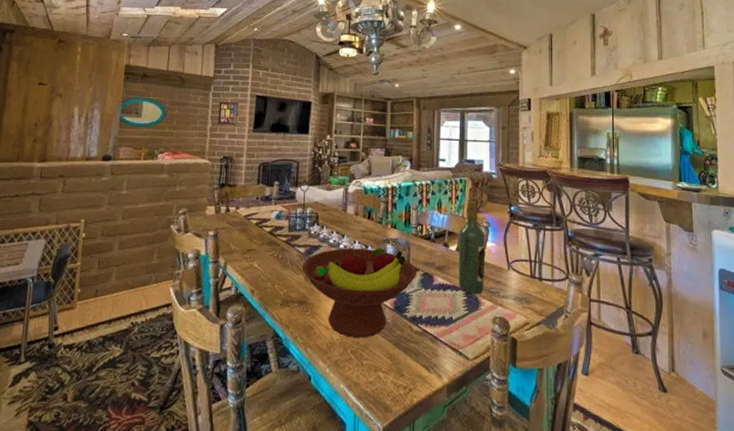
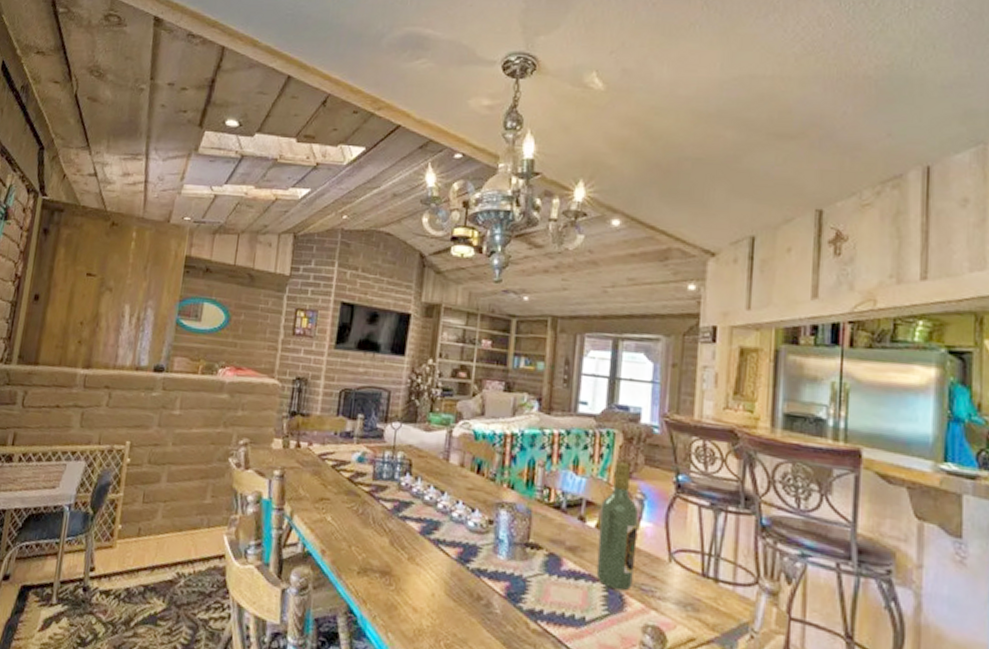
fruit bowl: present [301,248,417,338] -> none [386,508,539,630]

